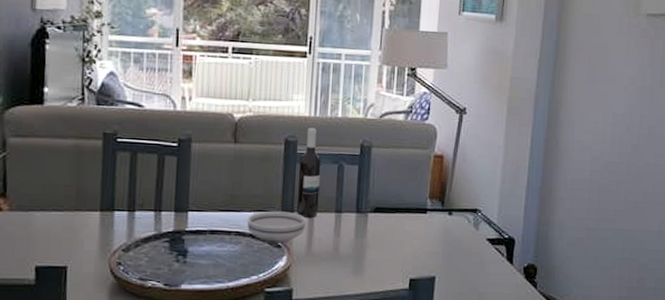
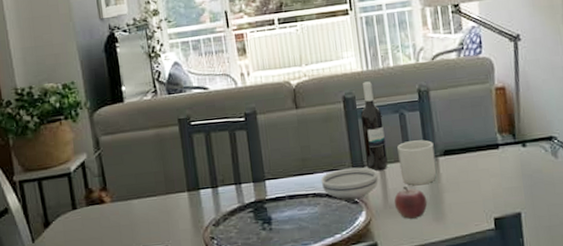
fruit: none [316,236,350,270] -> present [394,185,428,219]
mug: none [329,193,366,238] -> present [397,139,437,186]

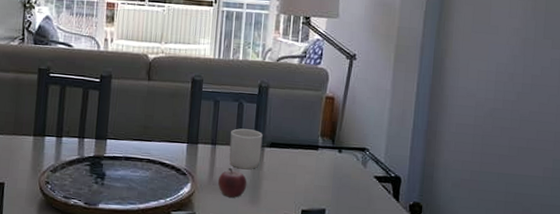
bowl: present [320,167,378,201] -> none [156,141,209,172]
wine bottle: present [360,81,388,171] -> none [201,68,224,150]

